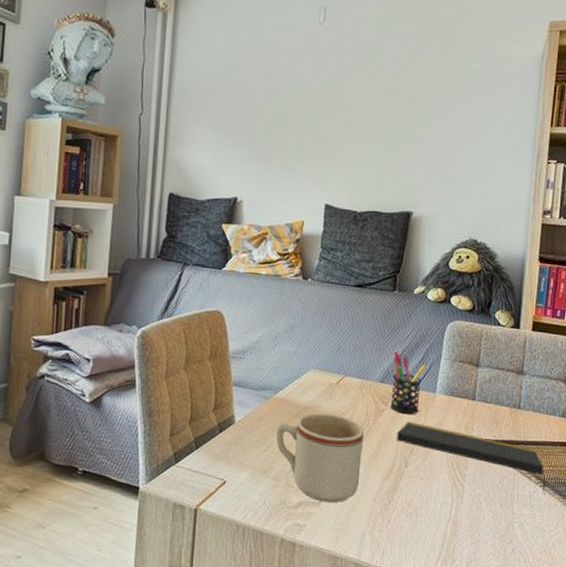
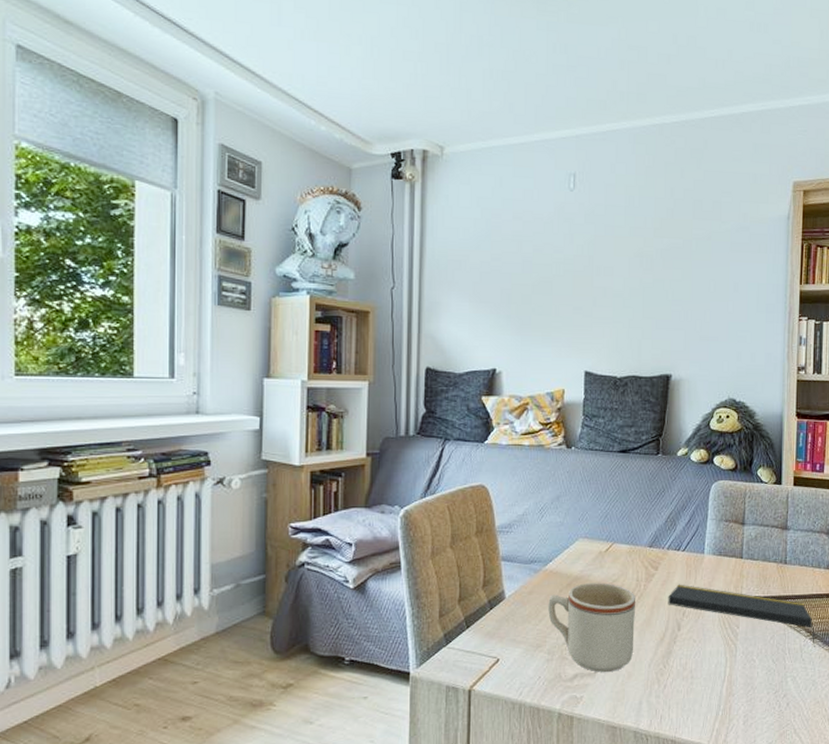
pen holder: present [390,351,427,414] -> none [660,515,694,577]

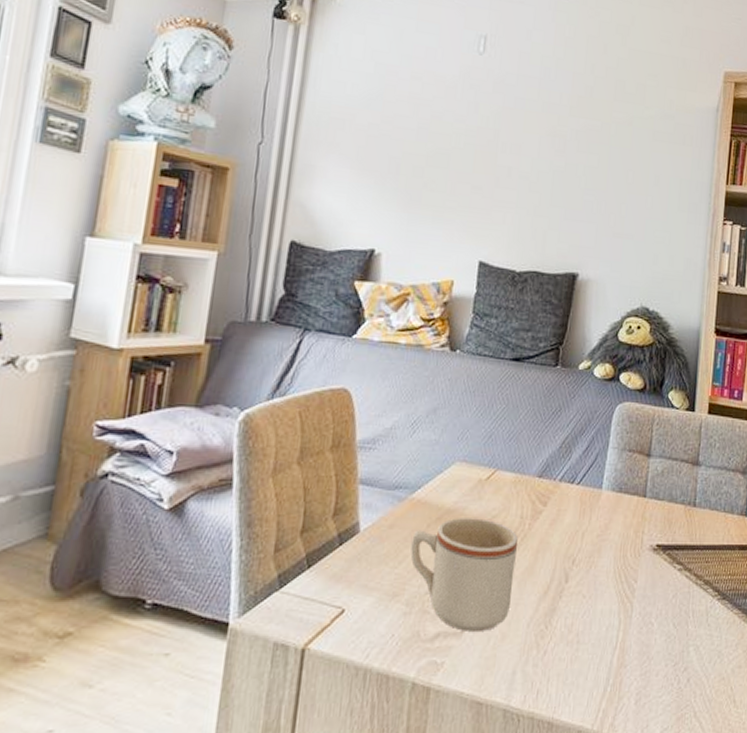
notepad: present [668,584,815,647] -> none [555,524,723,610]

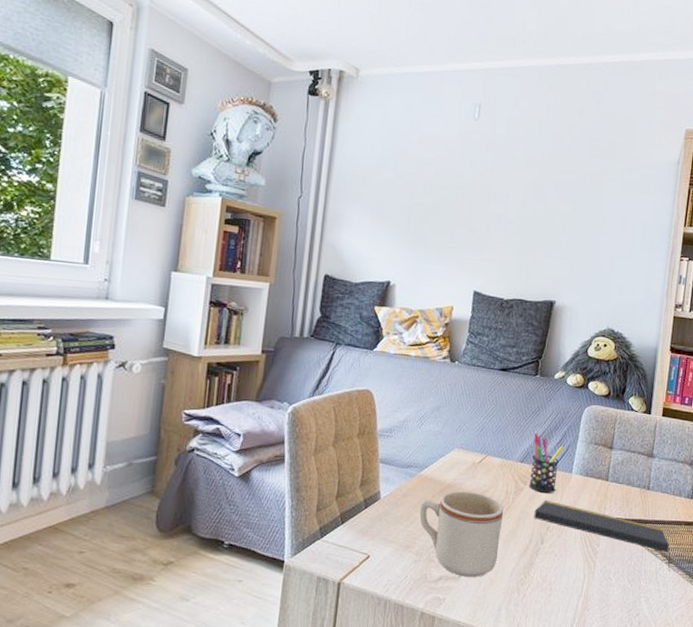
pen holder: none [549,439,593,515] -> present [529,433,565,493]
notepad: none [555,524,723,610] -> present [533,500,671,571]

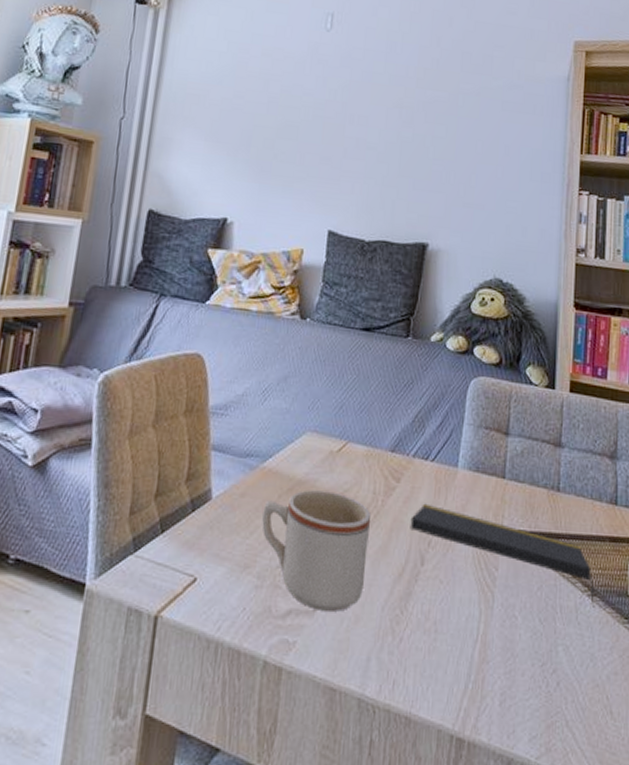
pen holder: present [529,433,565,493] -> none [402,412,447,494]

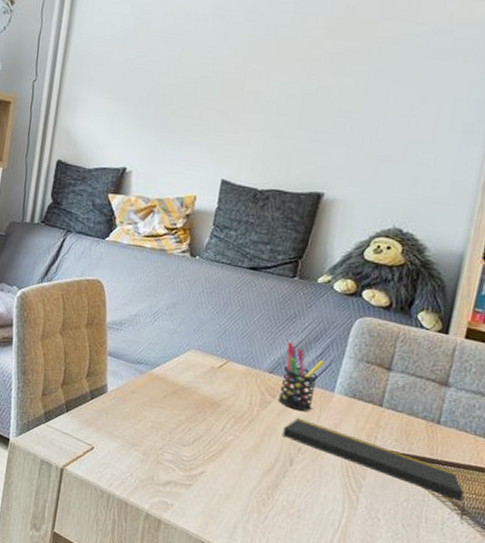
mug: present [262,490,372,612] -> none [148,394,246,489]
pen holder: none [402,412,447,494] -> present [278,342,326,411]

